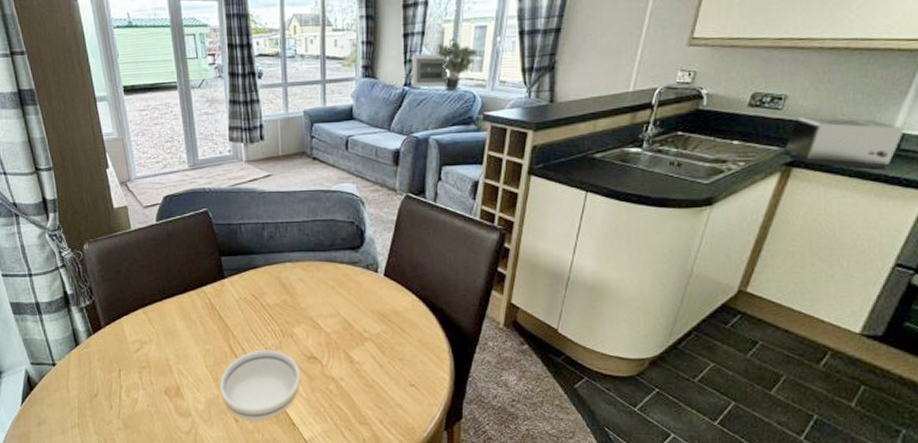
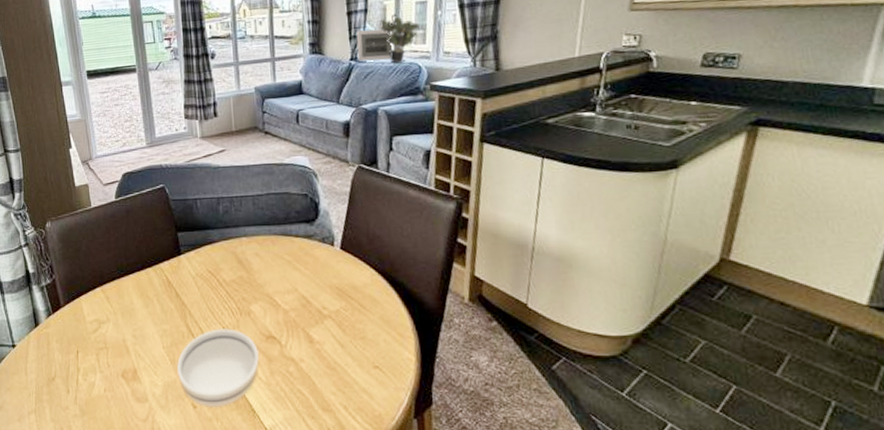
toaster: present [784,117,905,170] -> none [747,74,875,126]

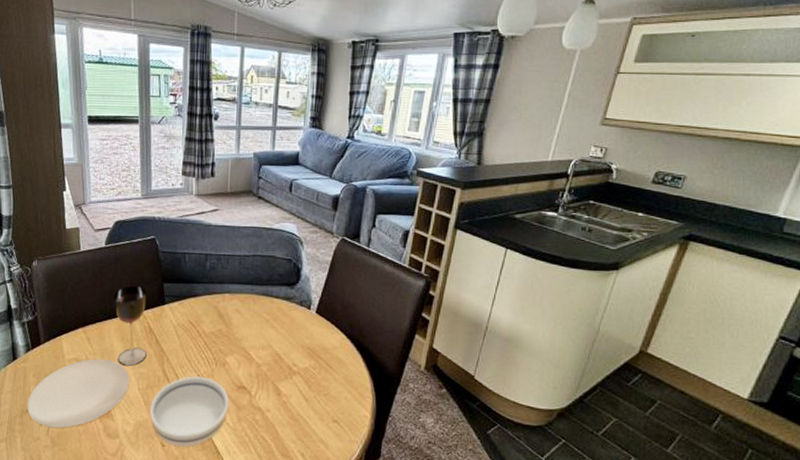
plate: none [53,318,153,396] -> present [27,358,130,429]
wineglass: none [128,238,168,323] -> present [113,286,146,366]
picture frame: present [356,29,395,62] -> none [354,111,391,143]
potted plant: present [379,17,420,63] -> none [379,103,415,147]

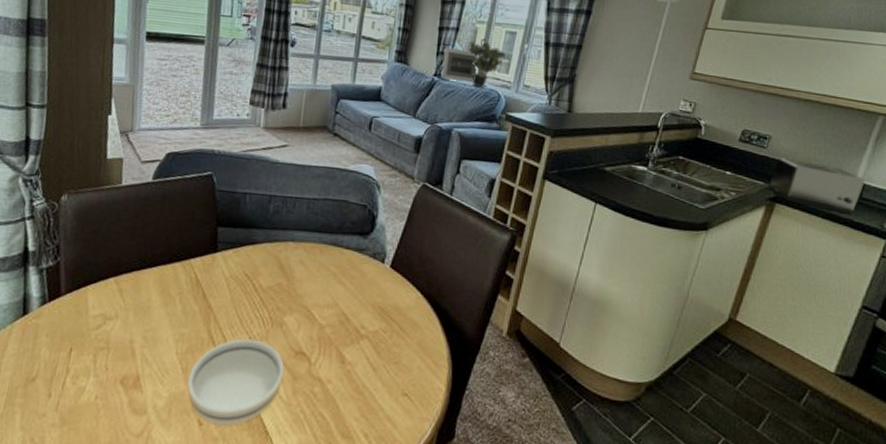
plate: present [27,358,130,429] -> none [34,315,167,403]
wineglass: present [113,286,146,366] -> none [155,229,197,325]
picture frame: none [354,111,391,143] -> present [441,48,481,83]
potted plant: none [379,103,415,147] -> present [468,41,506,88]
toaster: none [683,196,787,249] -> present [769,157,865,214]

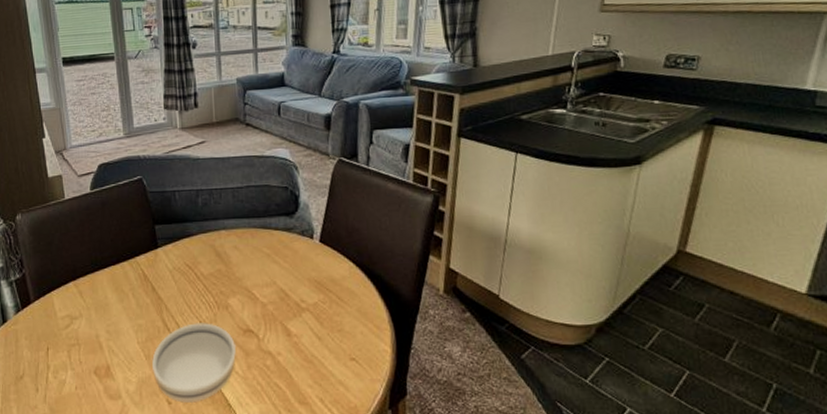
picture frame: present [441,48,481,83] -> none [339,22,377,55]
potted plant: present [468,41,506,88] -> none [362,12,401,57]
toaster: present [769,157,865,214] -> none [704,76,817,126]

